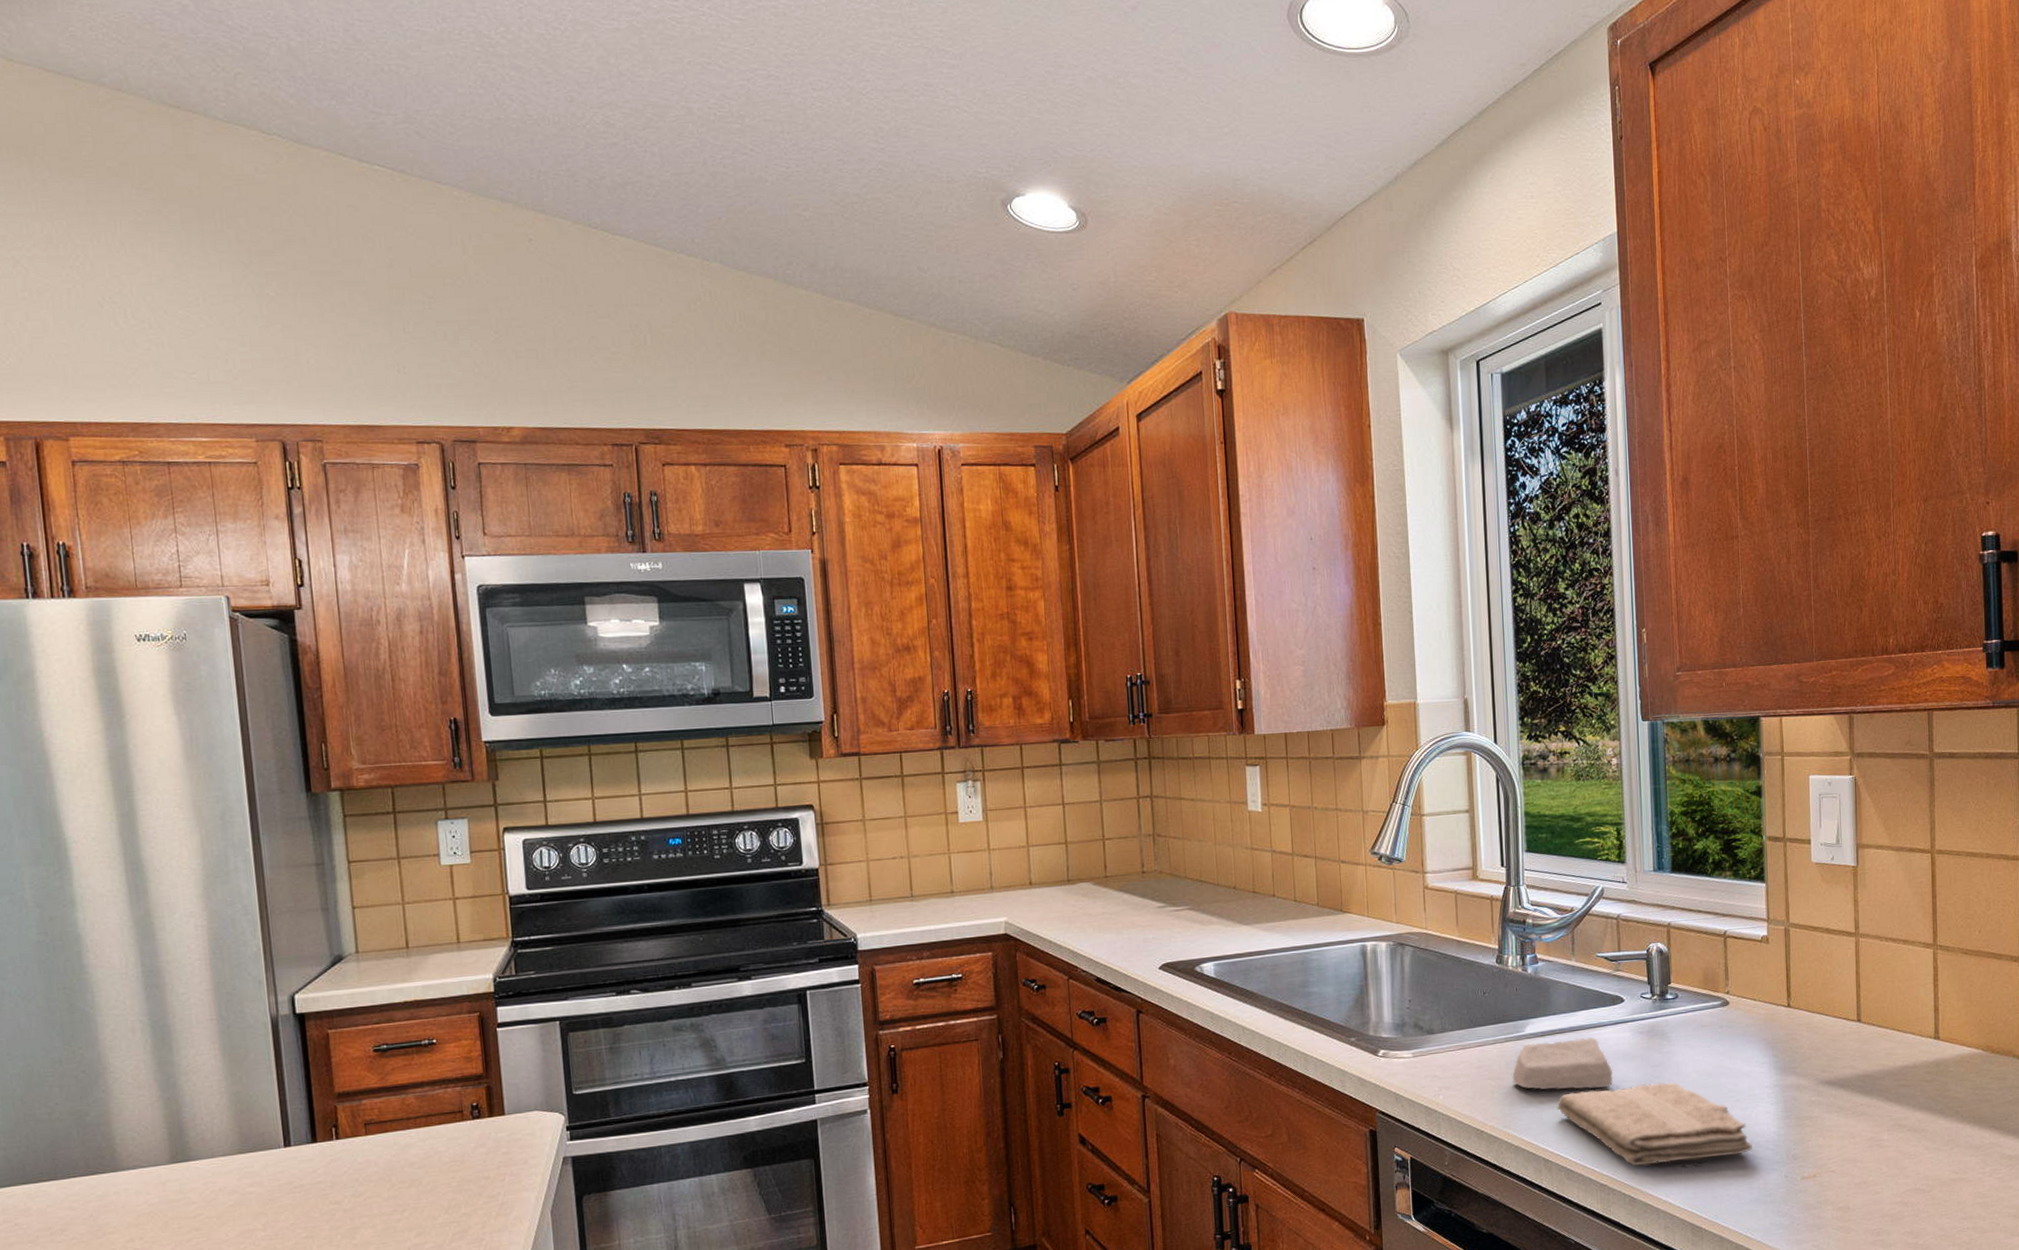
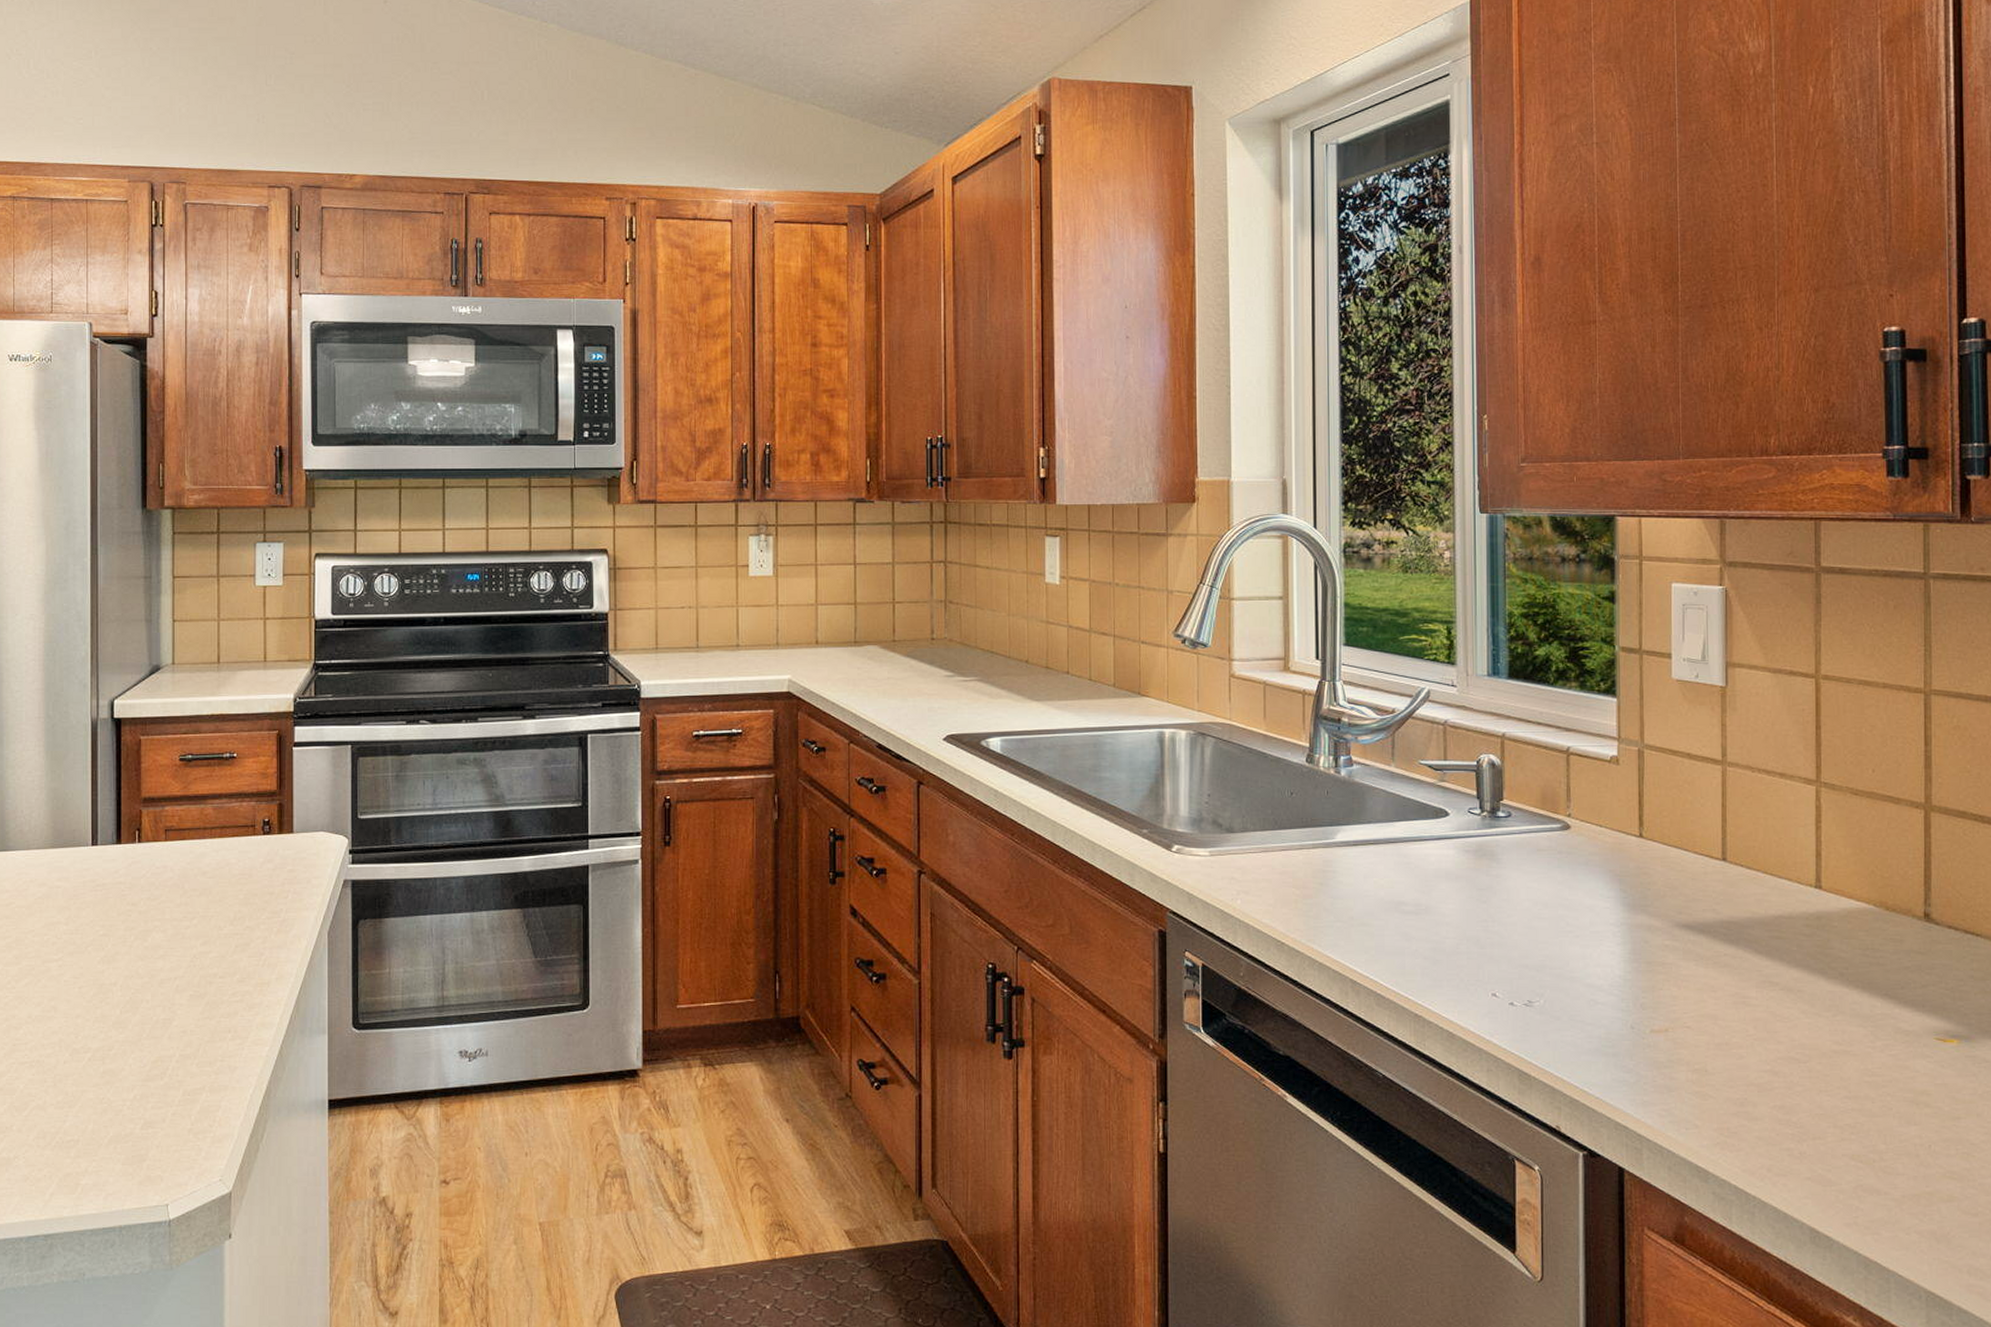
soap bar: present [1512,1037,1613,1090] -> none [1319,852,1433,909]
washcloth: present [1557,1082,1752,1166] -> none [1368,907,1593,999]

